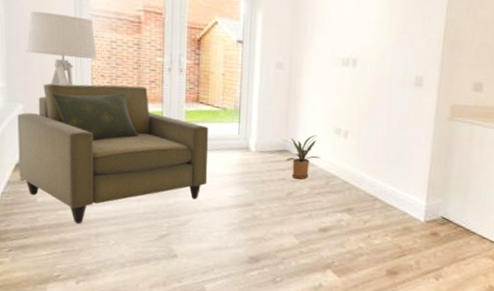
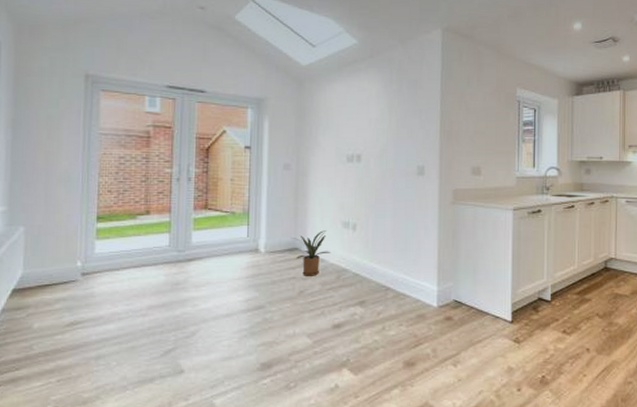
armchair: present [17,83,209,224] -> none [15,198,218,347]
floor lamp: present [19,11,98,182] -> none [15,135,105,308]

